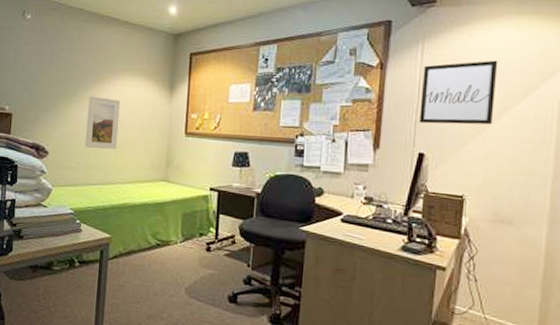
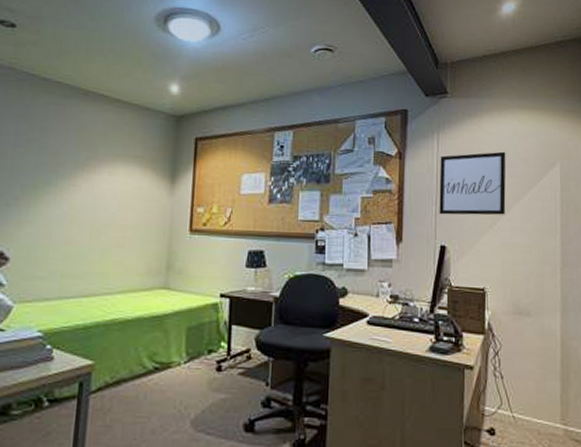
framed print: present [84,96,121,149] -> none [60,186,109,252]

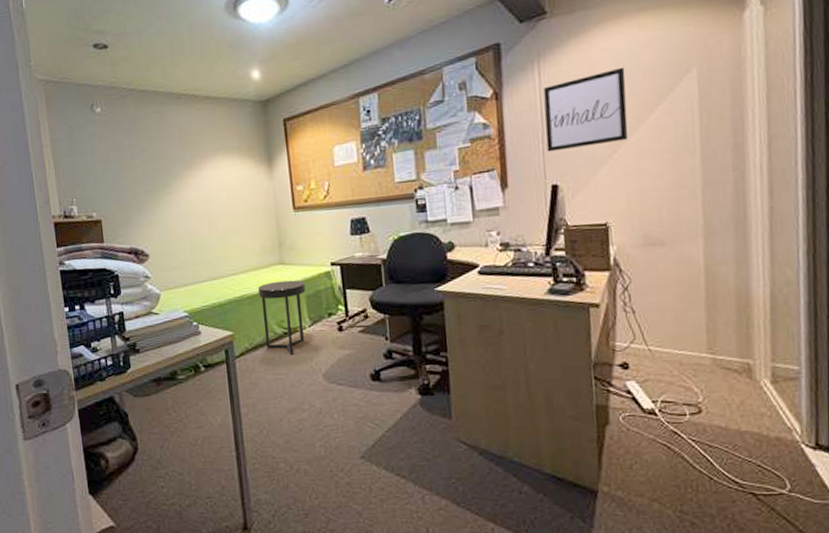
side table: none [130,307,189,394] -> present [257,280,306,355]

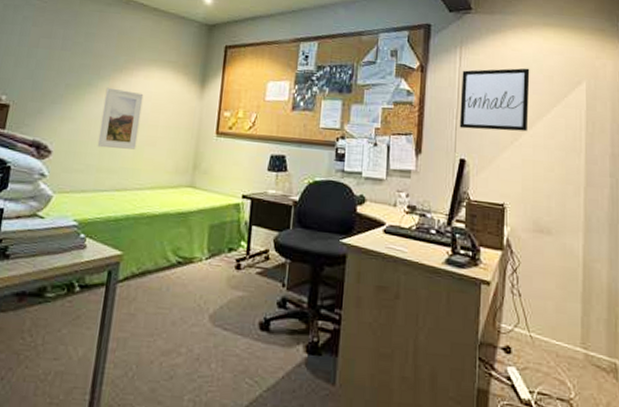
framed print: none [181,184,222,244] -> present [97,87,144,150]
side table: present [257,280,306,355] -> none [154,204,212,288]

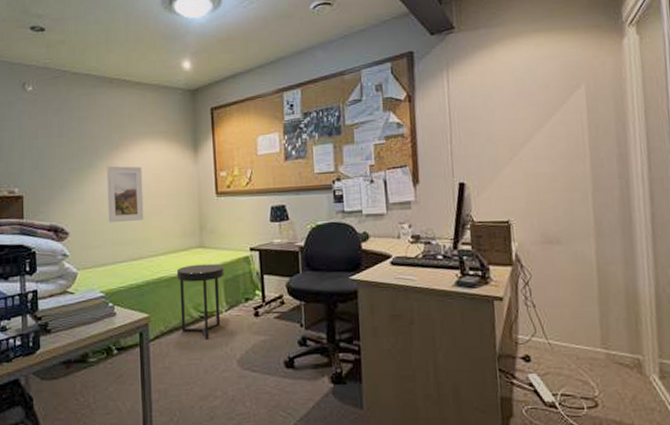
side table: none [154,204,212,288] -> present [176,263,224,339]
wall art: present [459,68,530,132] -> none [451,80,527,152]

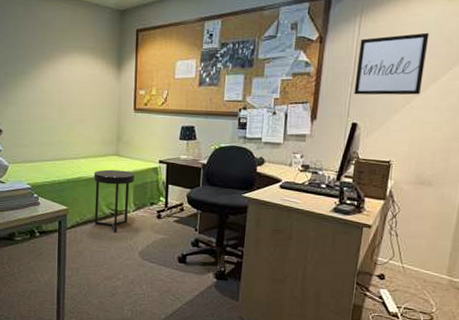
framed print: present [106,165,144,223] -> none [37,74,70,126]
wall art: none [451,80,527,152] -> present [354,32,430,95]

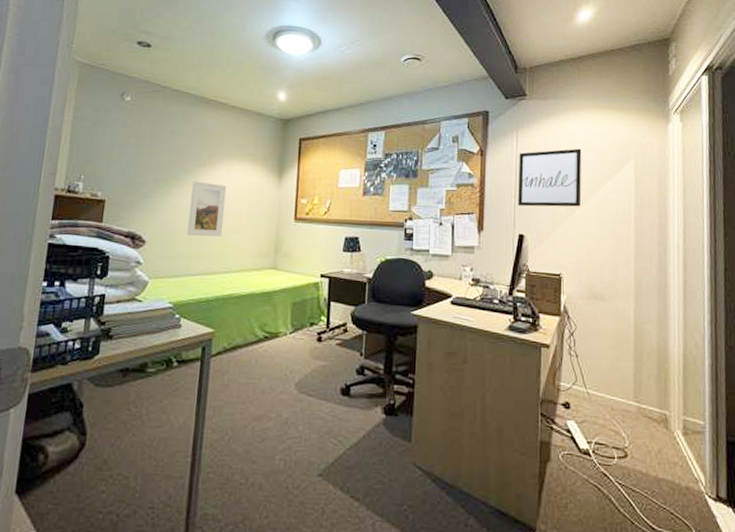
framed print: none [37,74,70,126] -> present [186,181,227,237]
side table: present [93,169,135,233] -> none [244,285,294,360]

